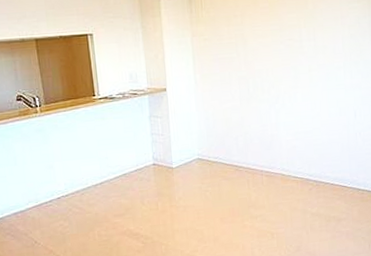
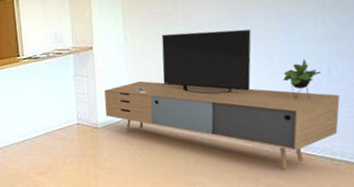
media console: none [178,77,363,199] -> present [104,29,340,169]

